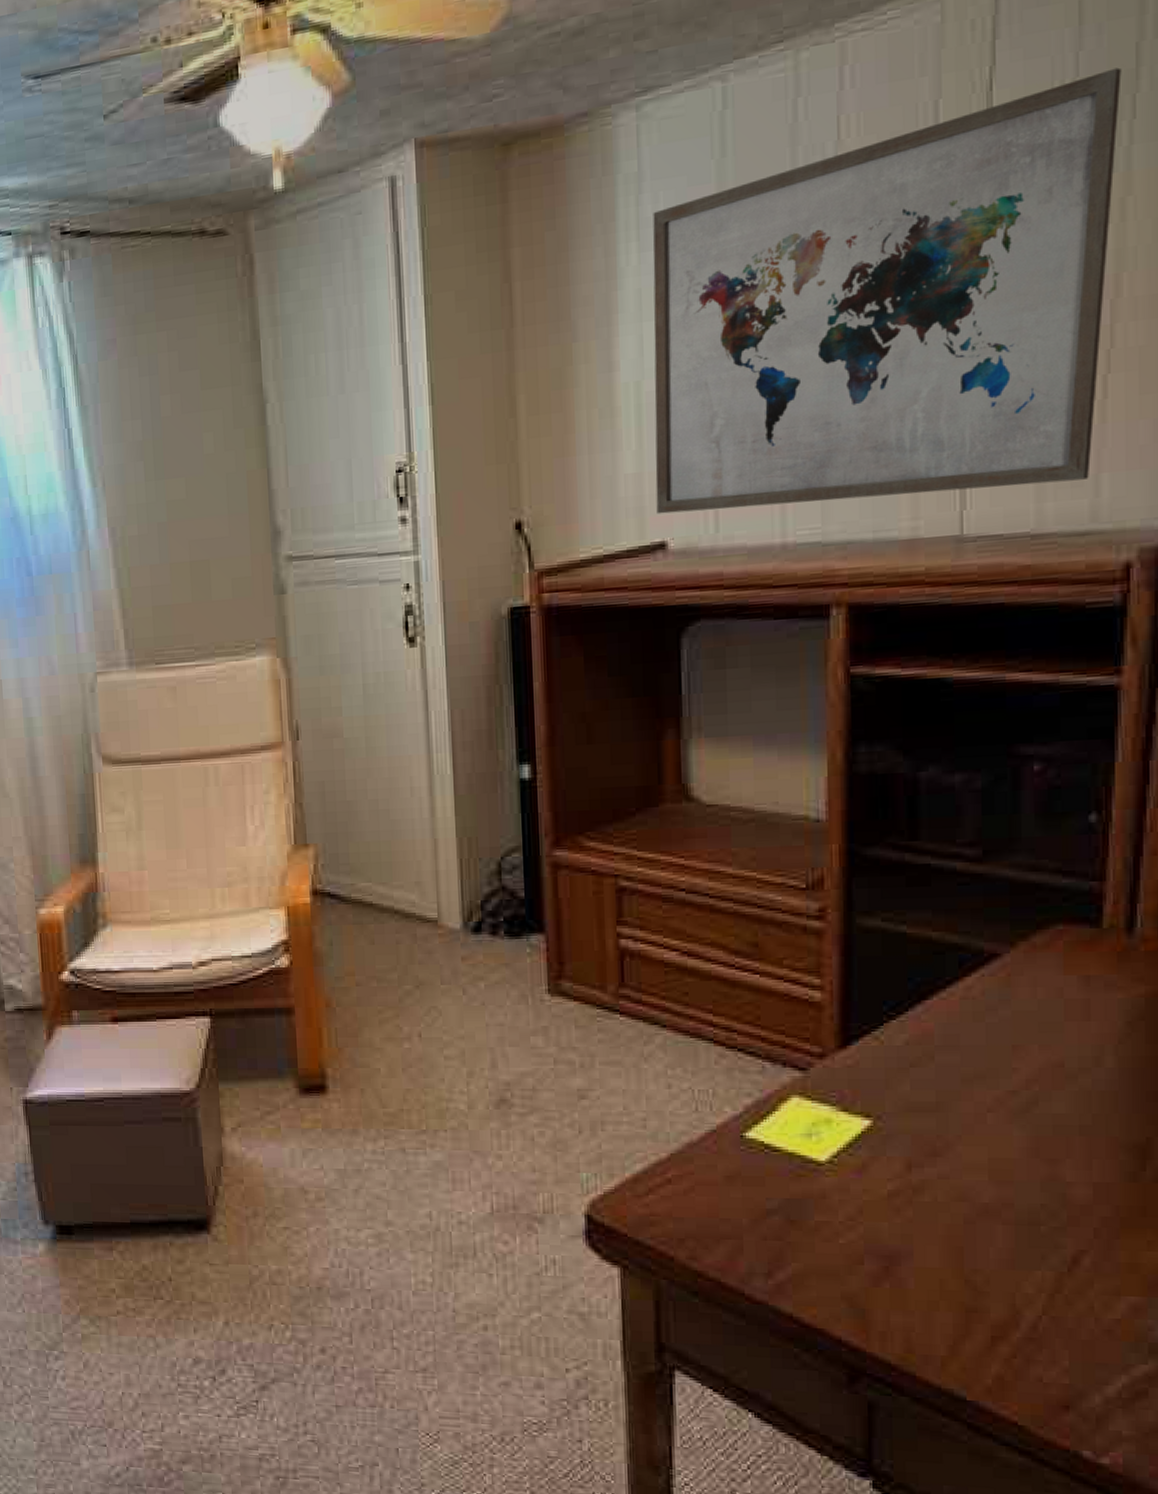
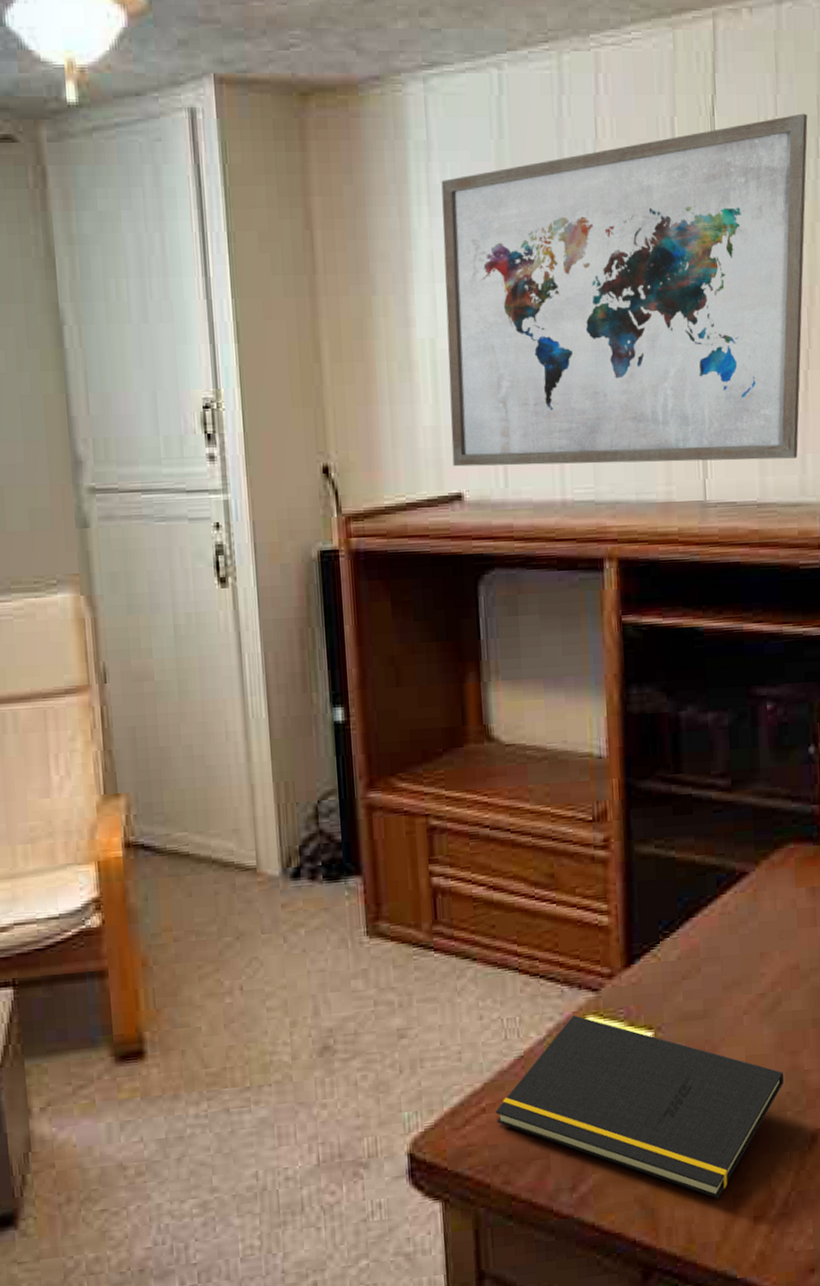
notepad: none [682,1094,1038,1309] -> present [495,1015,784,1198]

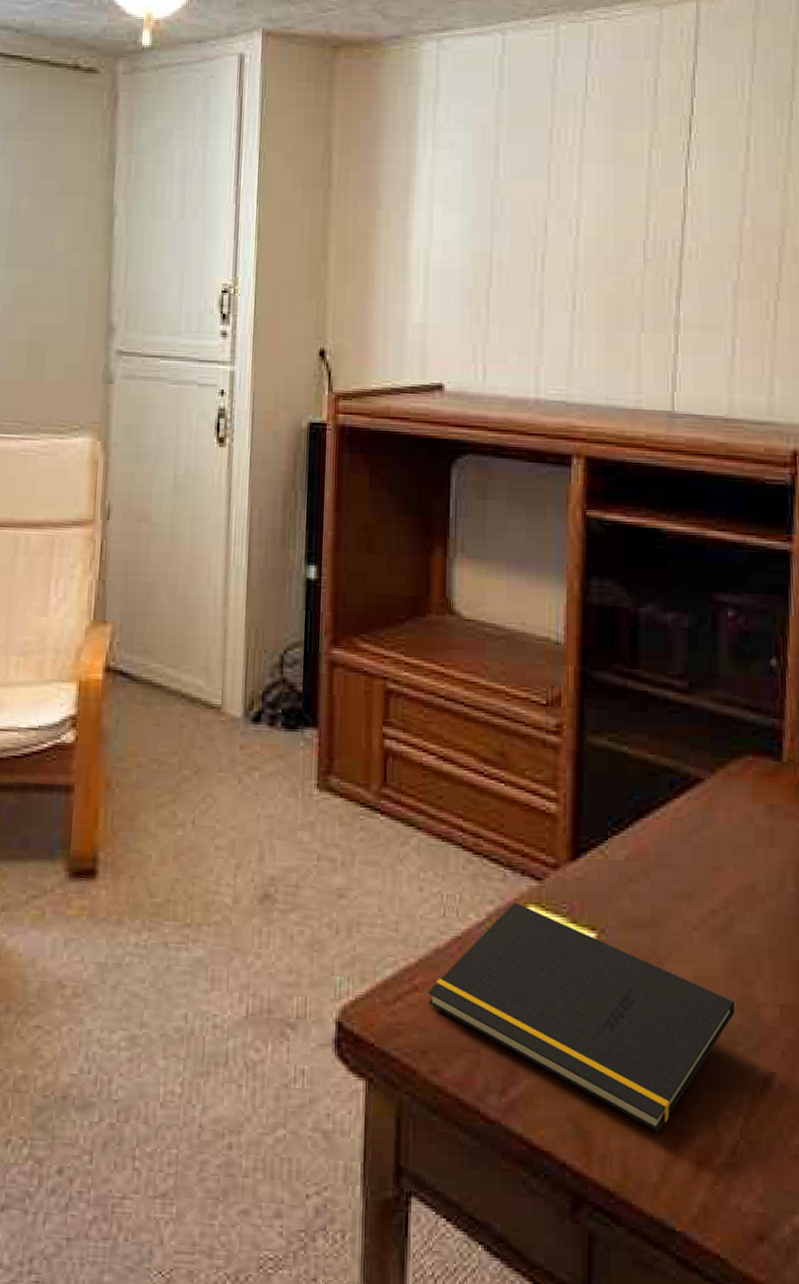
wall art: present [441,113,808,467] -> none [437,81,783,380]

